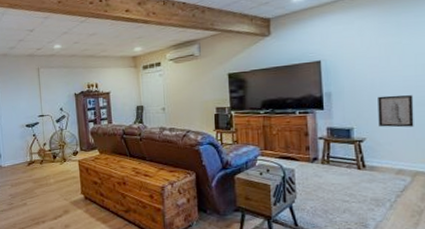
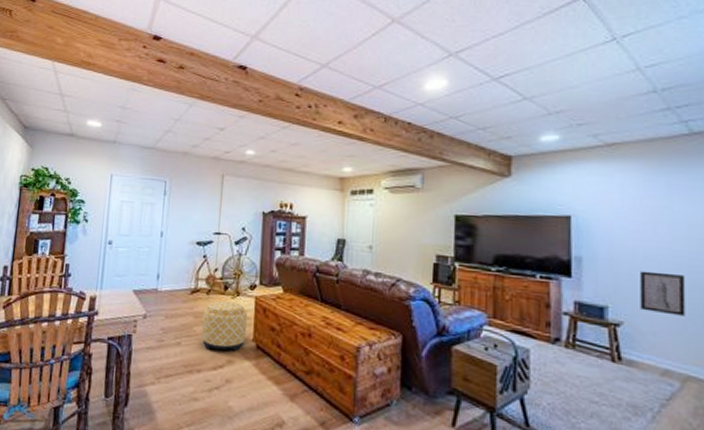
ottoman: none [40,167,76,205] -> present [201,300,248,351]

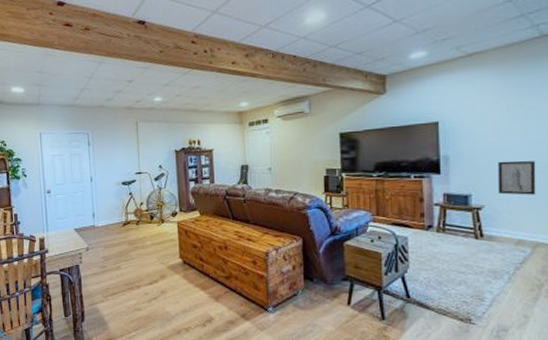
ottoman: present [201,300,248,351] -> none [135,228,174,269]

